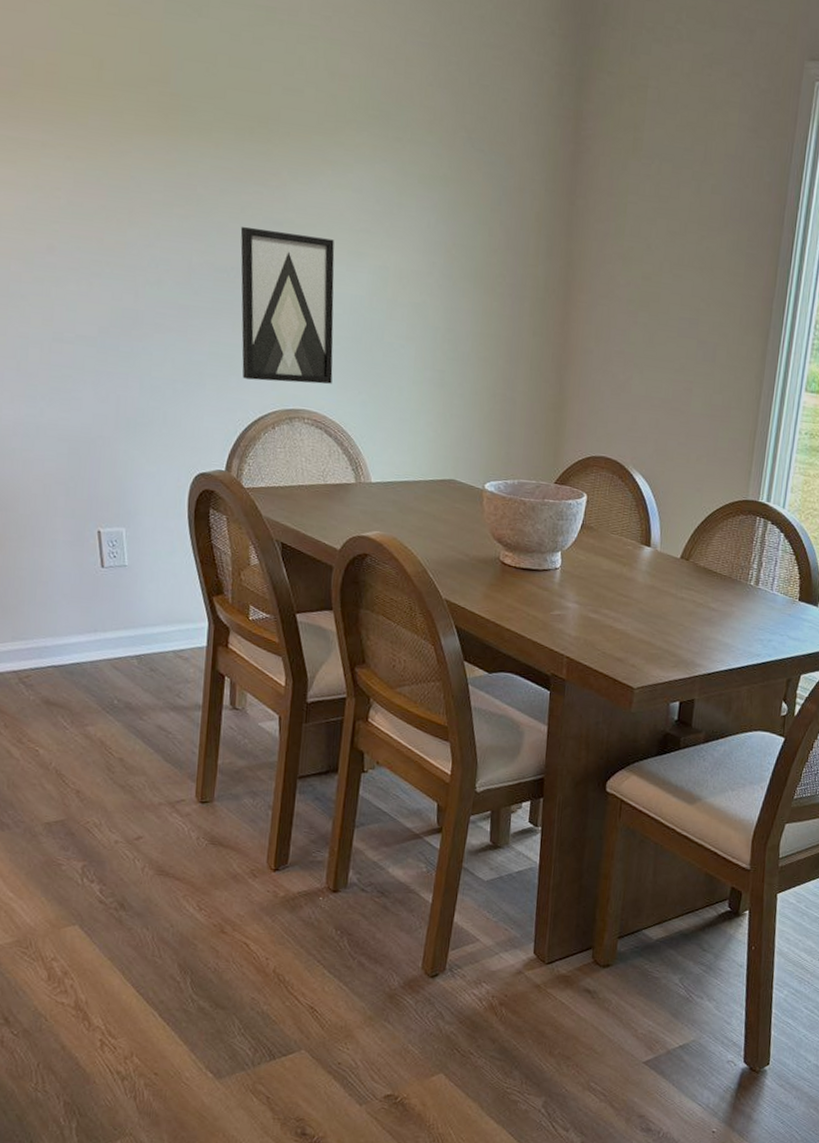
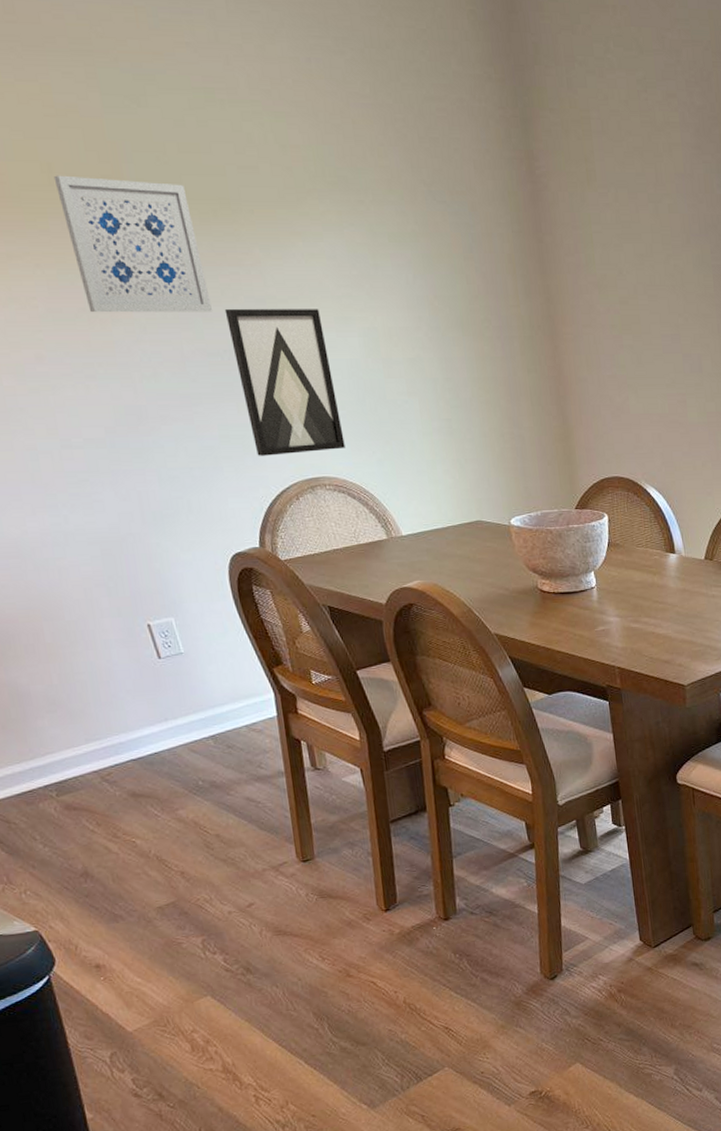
wall art: none [102,72,230,228] -> present [53,175,213,313]

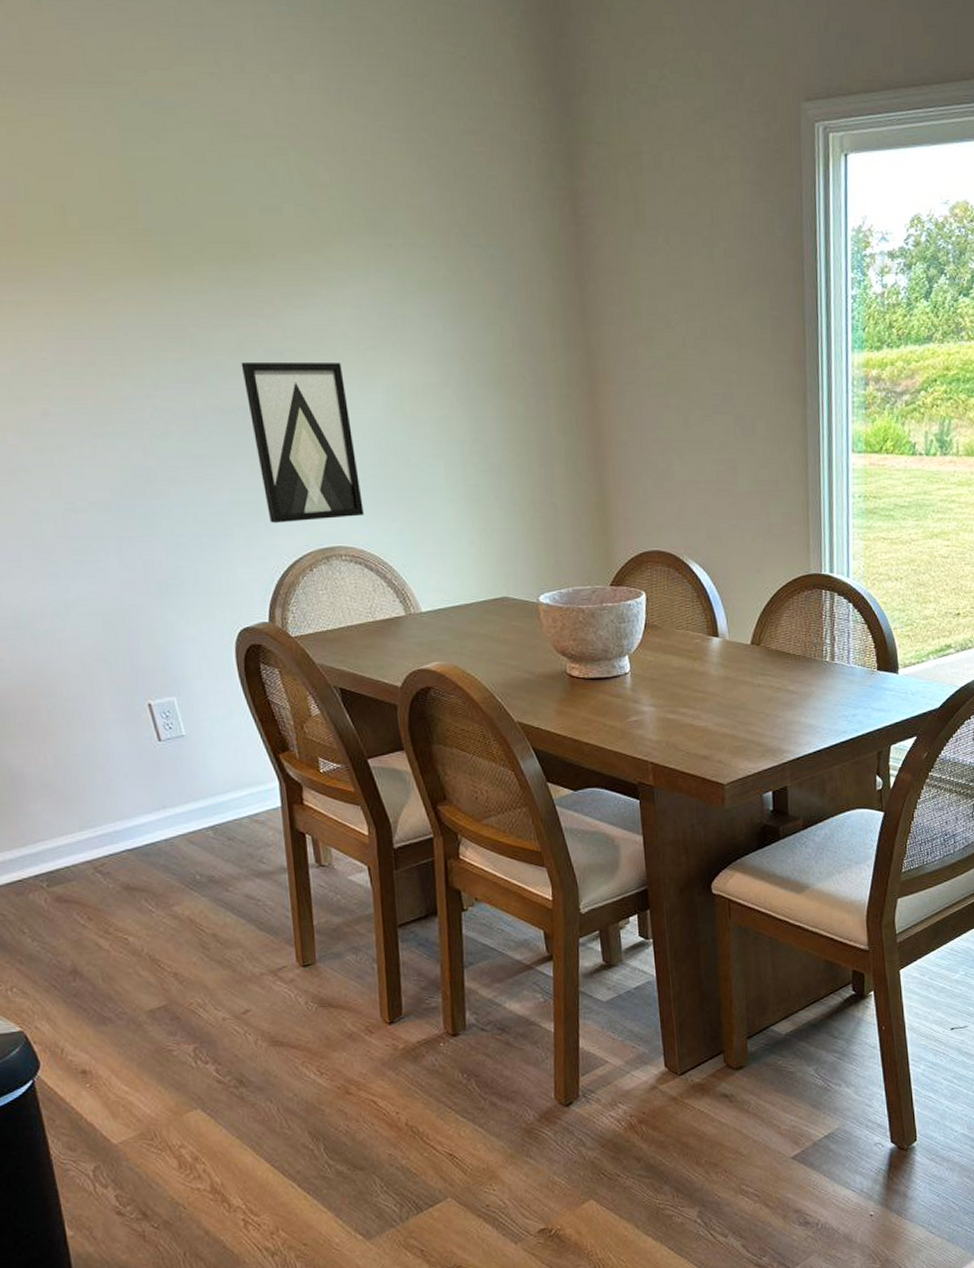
wall art: present [53,175,213,313] -> none [67,217,229,366]

